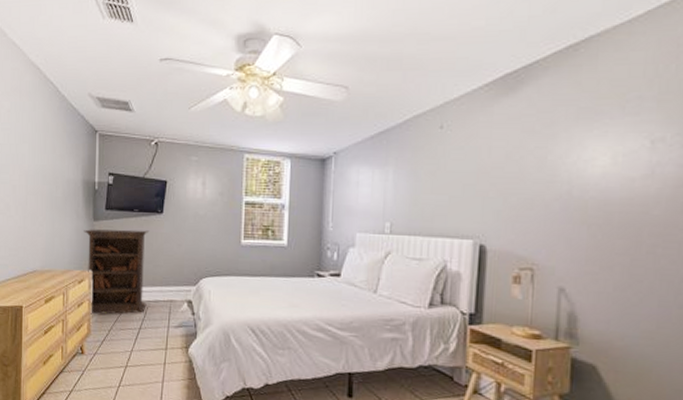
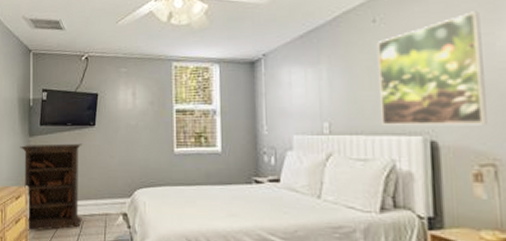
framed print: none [438,125,537,233] -> present [377,11,487,126]

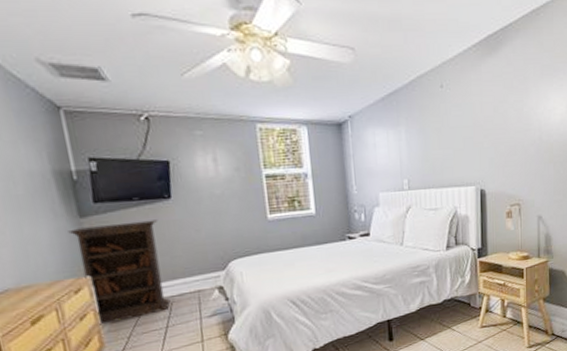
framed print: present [377,11,487,126] -> none [444,81,516,179]

